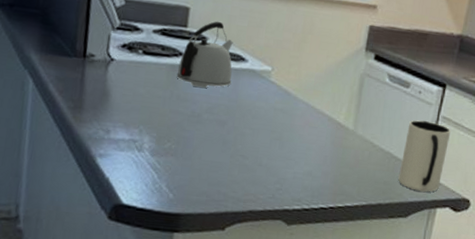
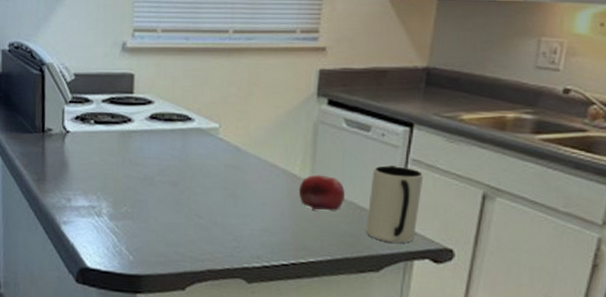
kettle: present [176,21,233,88] -> none [127,84,180,150]
fruit: none [341,124,383,160] -> present [298,175,345,211]

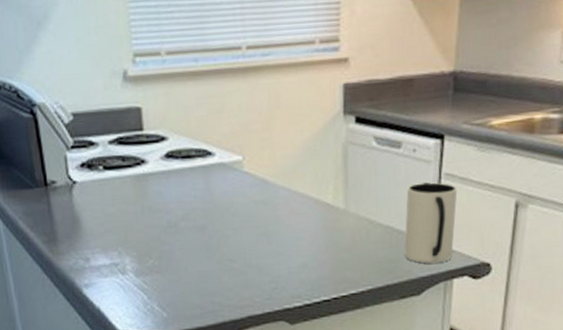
fruit: present [298,175,345,211] -> none [333,200,381,240]

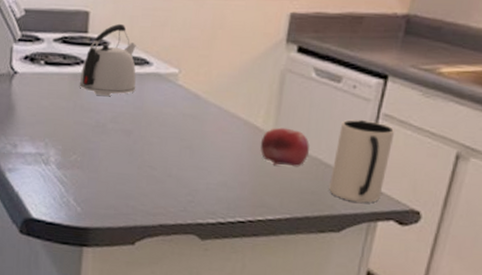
kettle: none [143,116,203,194] -> present [79,23,136,96]
fruit: none [333,200,381,240] -> present [260,127,309,167]

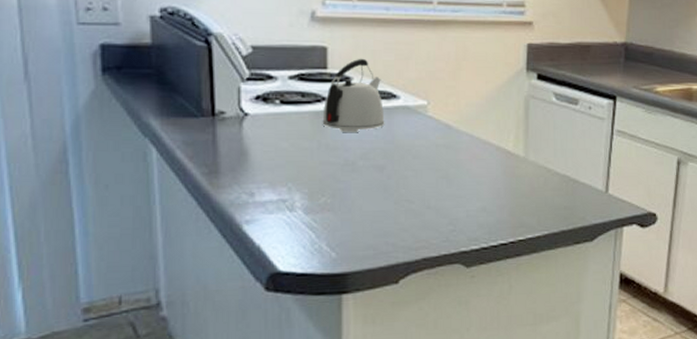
fruit: present [260,127,309,167] -> none [513,150,558,186]
mug: present [329,119,395,203] -> none [579,136,628,212]

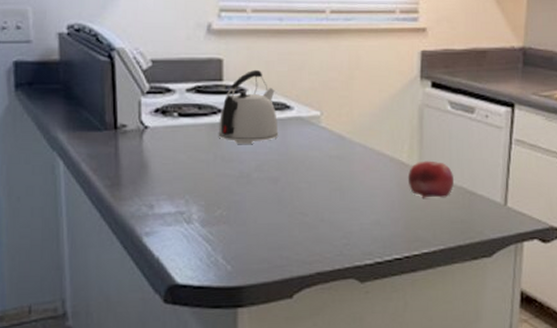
fruit: none [513,150,558,186] -> present [407,160,454,198]

